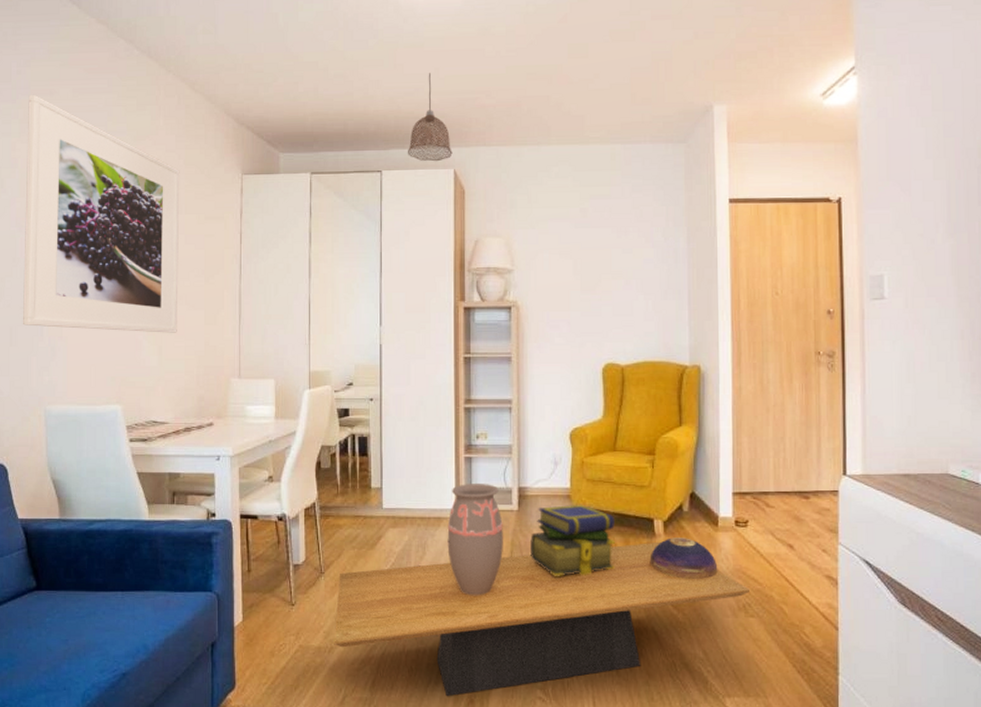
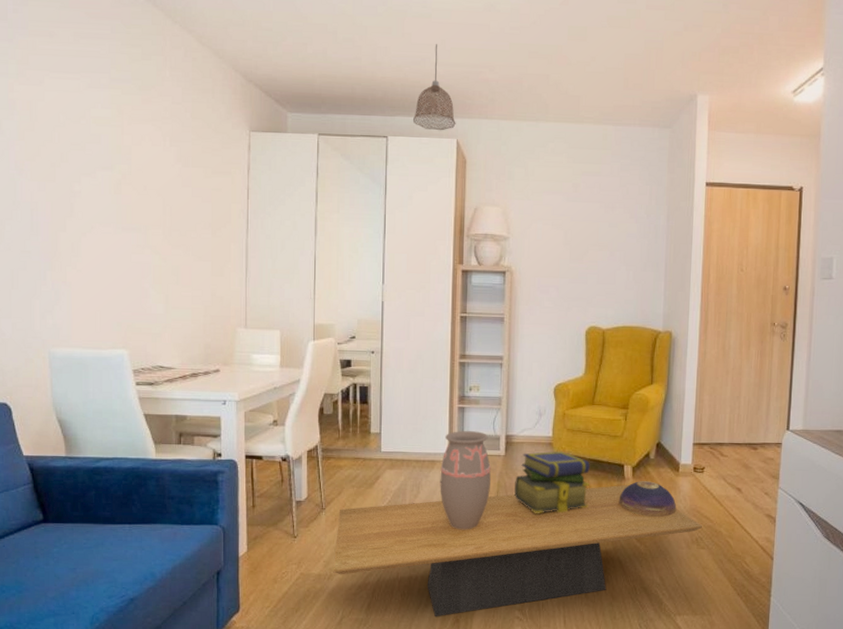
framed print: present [23,94,180,333] -> none [24,35,187,283]

